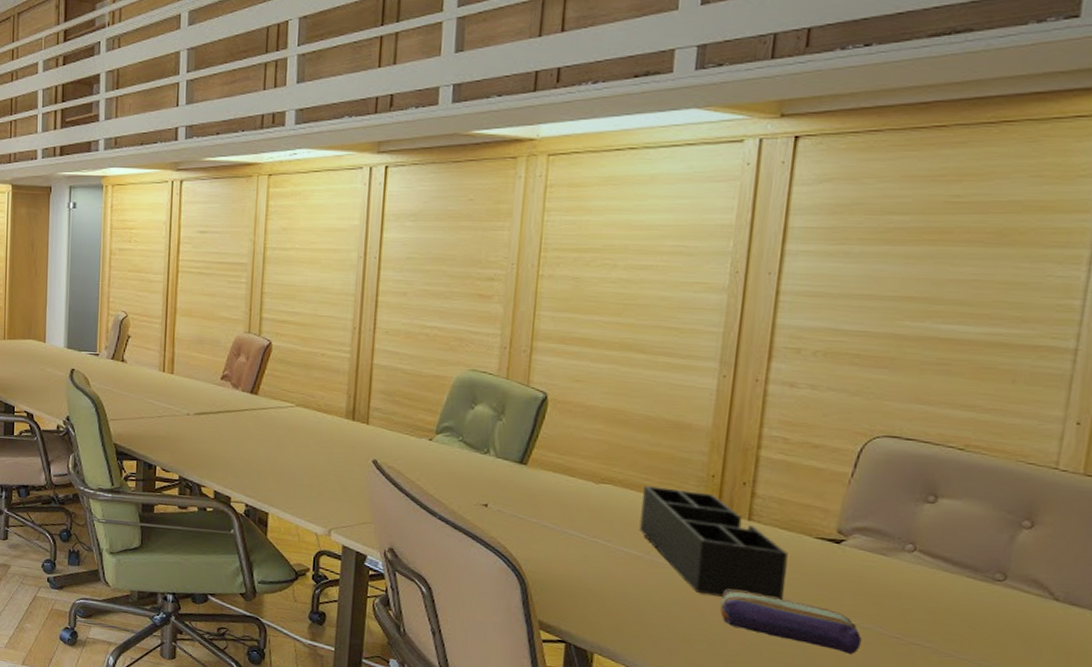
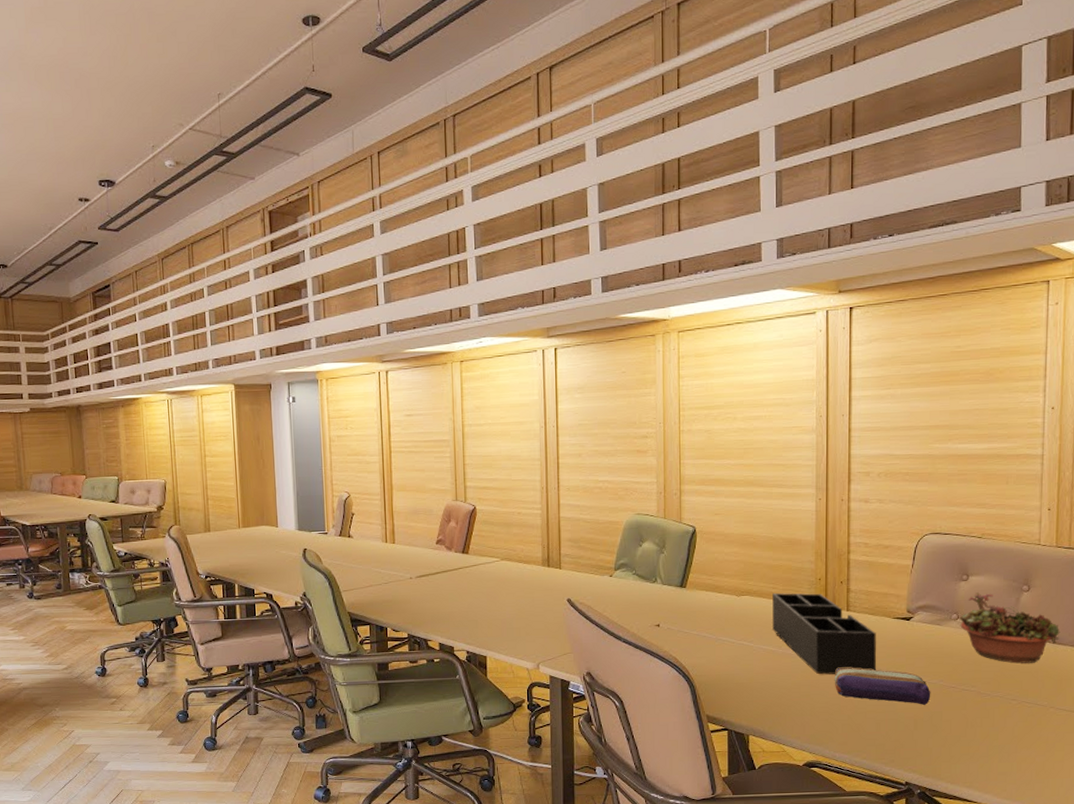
succulent planter: none [916,520,1077,624] -> present [960,592,1060,664]

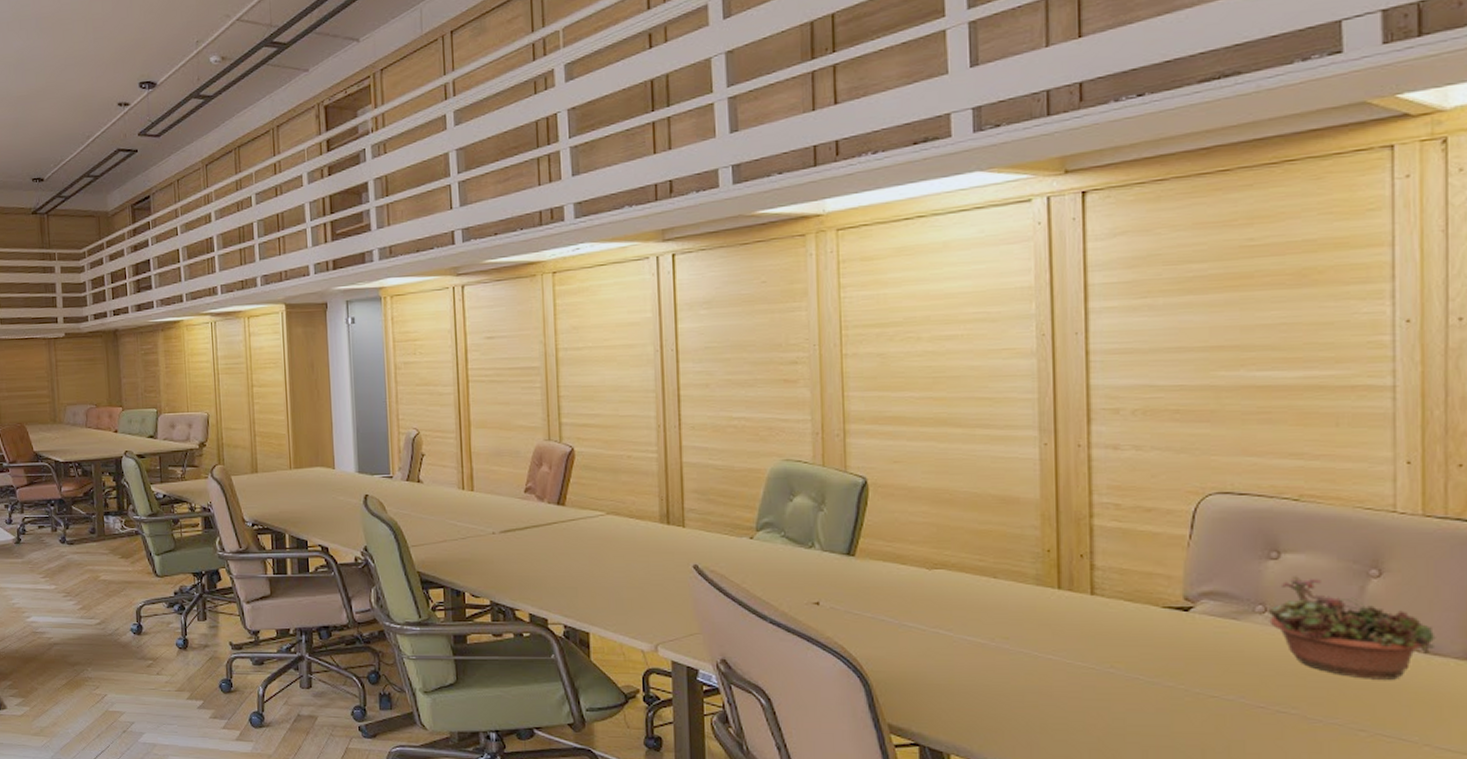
desk organizer: present [772,593,876,675] -> none [979,568,1138,680]
pencil case: present [834,668,931,705] -> none [1074,672,1226,729]

